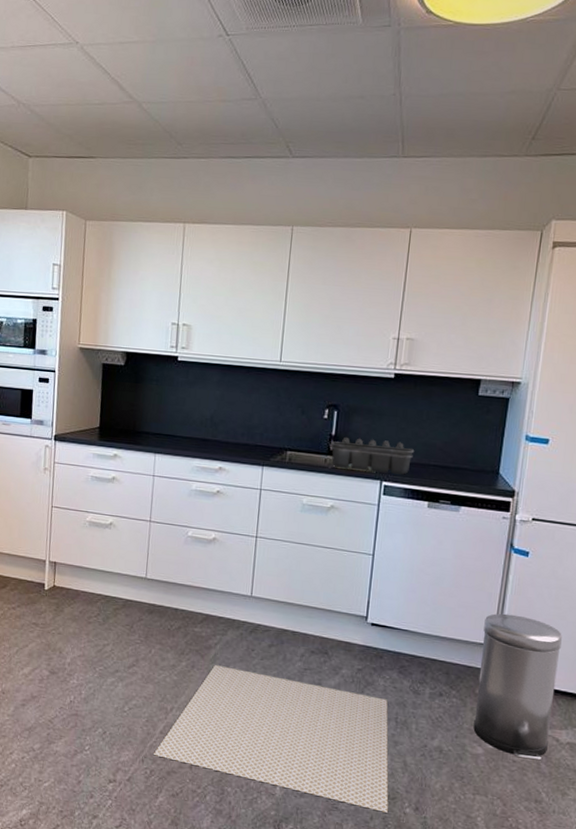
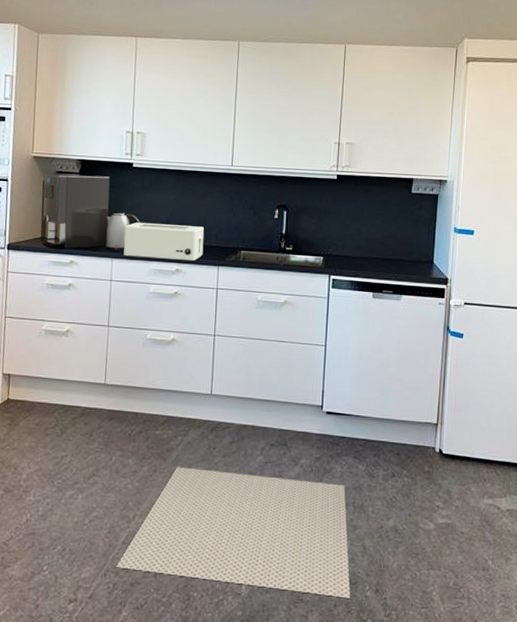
coffee machine: none [86,365,155,443] -> present [40,173,110,250]
kettle: none [149,406,184,447] -> present [105,211,140,252]
toaster: none [167,418,249,463] -> present [123,222,204,264]
dish rack: present [331,437,415,475] -> none [282,235,359,268]
pedal bin: present [473,613,562,761] -> none [424,393,496,530]

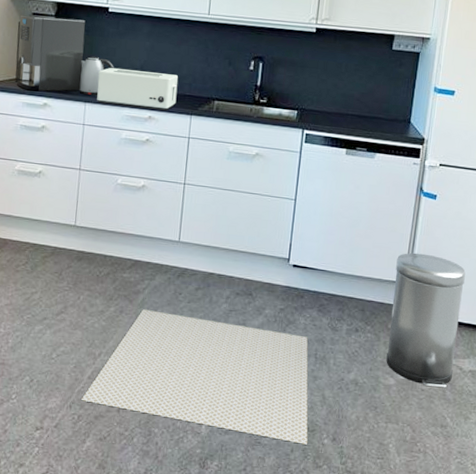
pedal bin: none [424,393,496,530] -> present [386,252,466,388]

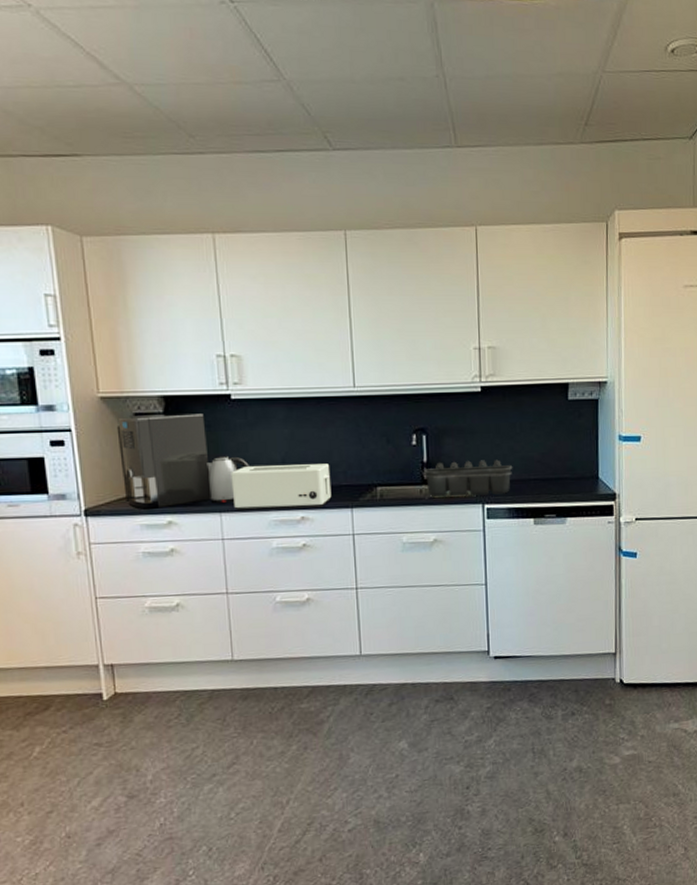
floor mat: present [80,309,308,445] -> none [273,732,539,859]
dish rack: none [256,88,334,124] -> present [424,459,513,498]
pedal bin: present [386,252,466,388] -> none [605,617,678,758]

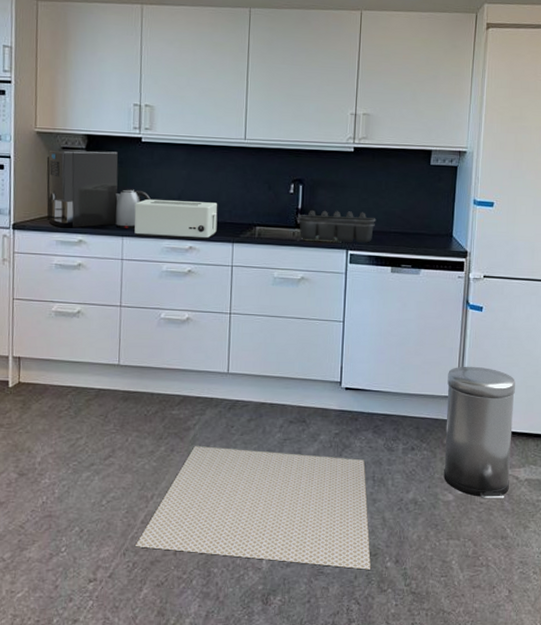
floor mat: none [273,732,539,859] -> present [134,446,371,570]
pedal bin: none [605,617,678,758] -> present [444,366,515,499]

